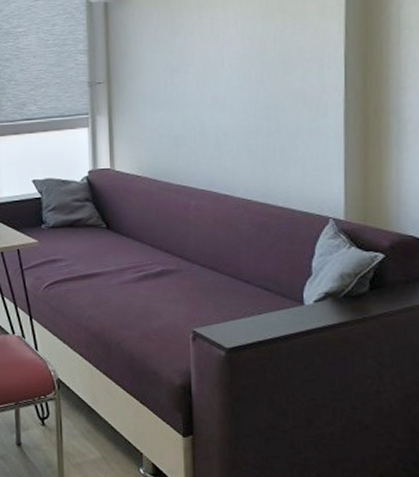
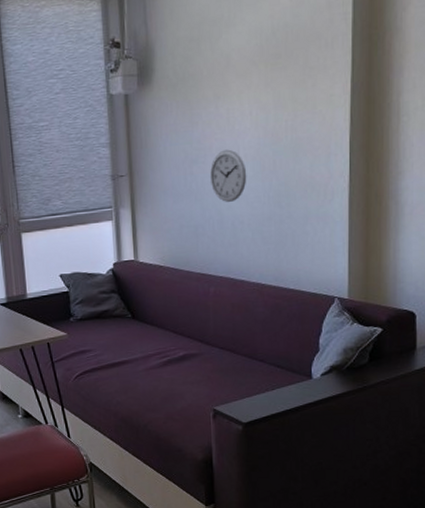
wall clock: none [191,59,232,113] -> present [209,149,247,202]

